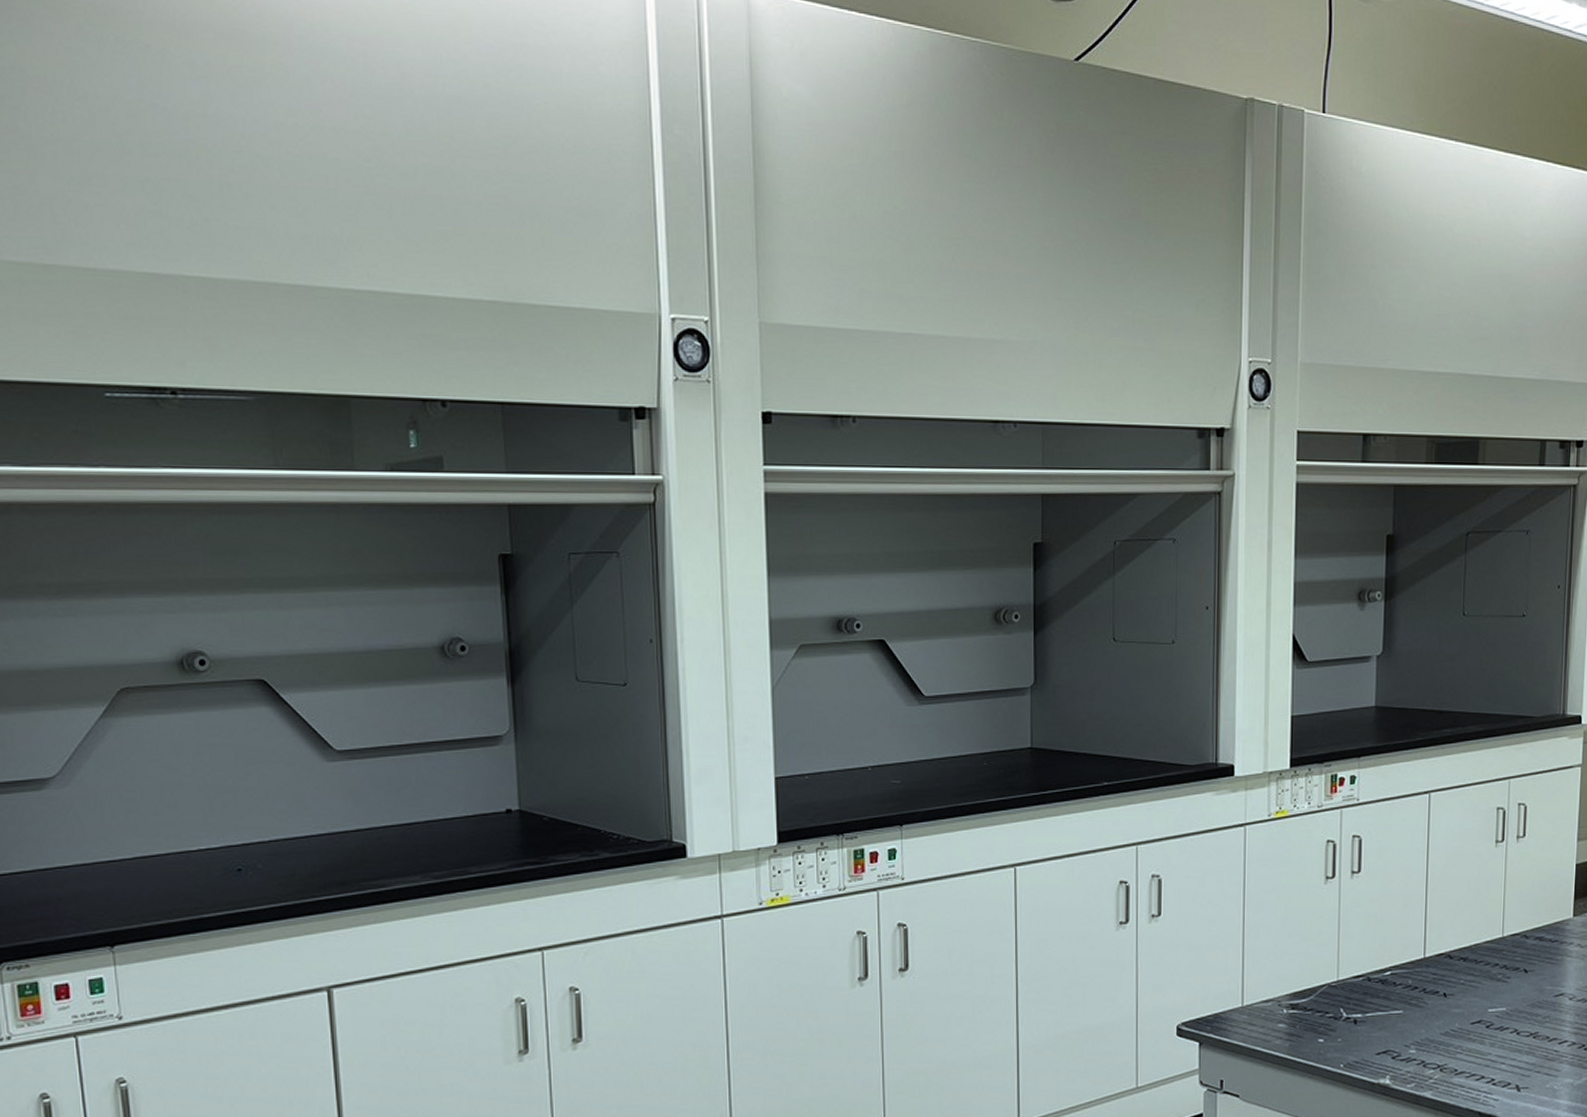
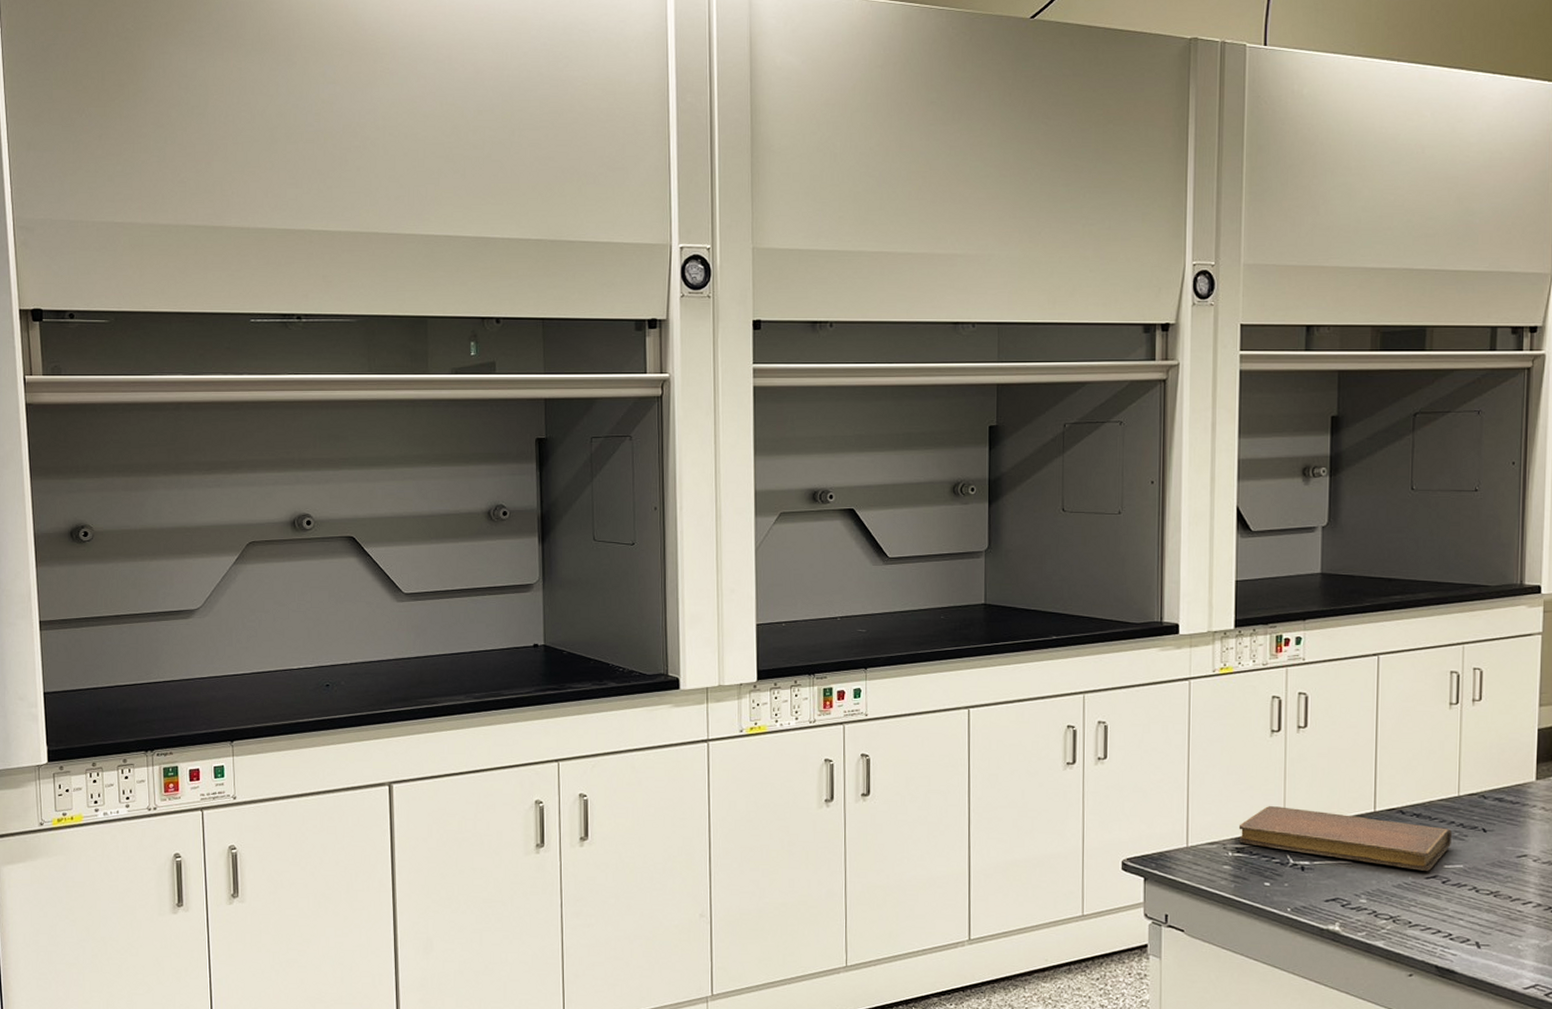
notebook: none [1293,958,1496,1016] -> present [1238,806,1452,871]

